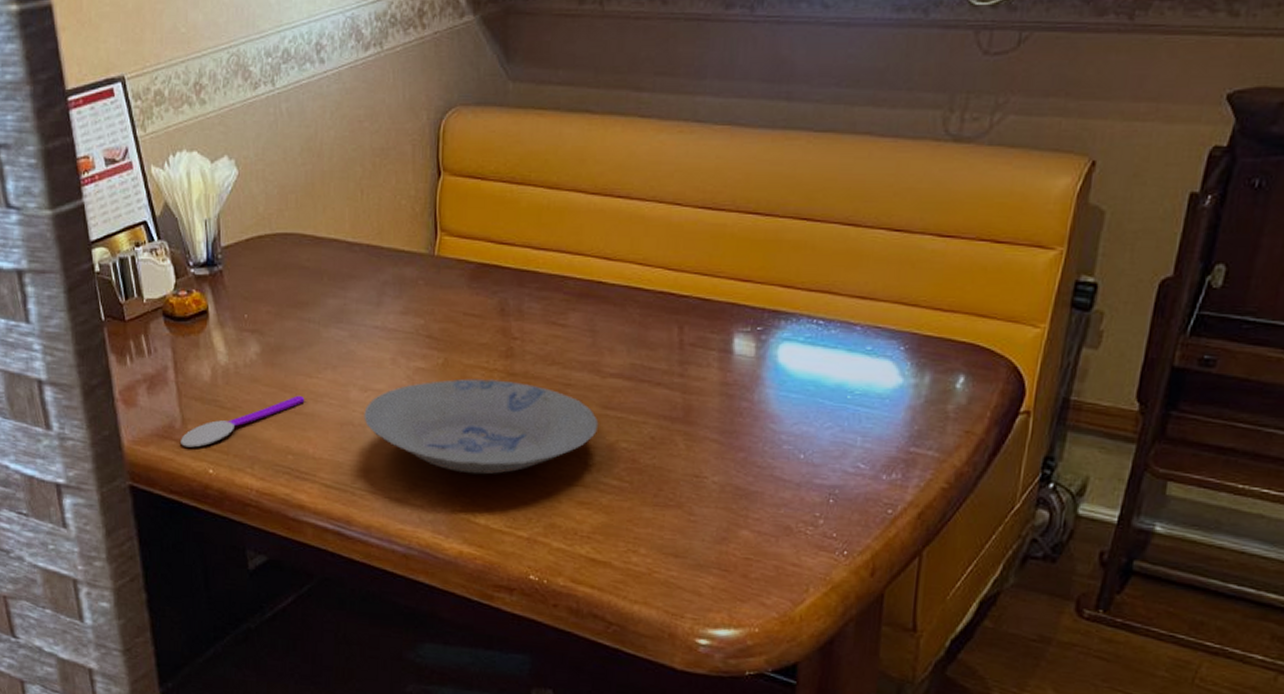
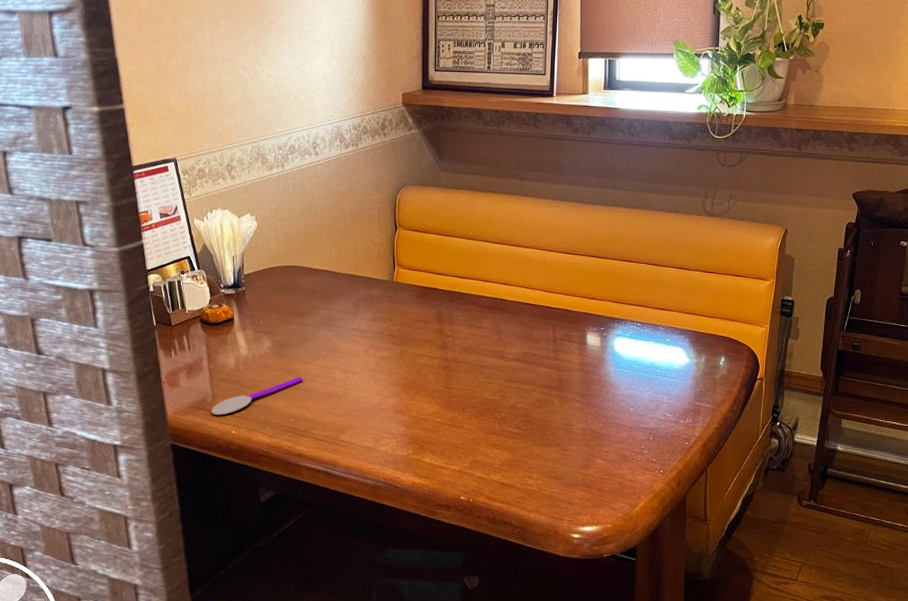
bowl: present [364,378,599,475] -> none [345,363,504,428]

